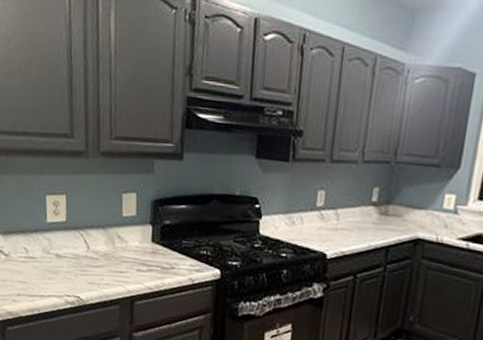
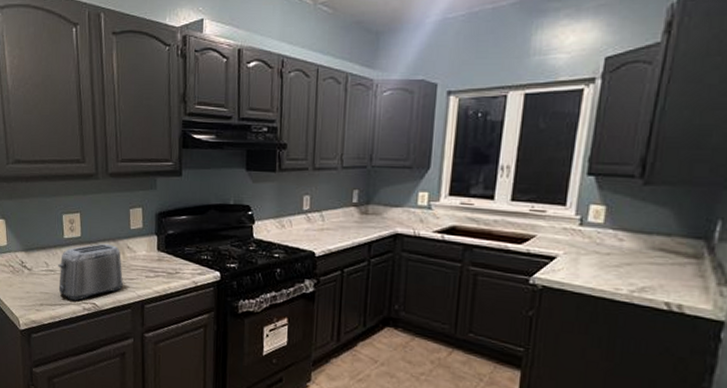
toaster: none [38,230,113,294] -> present [58,243,124,301]

